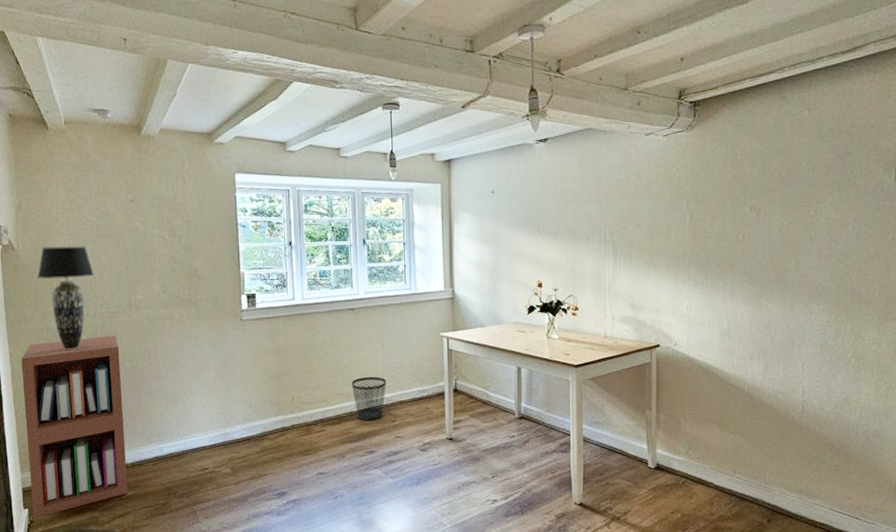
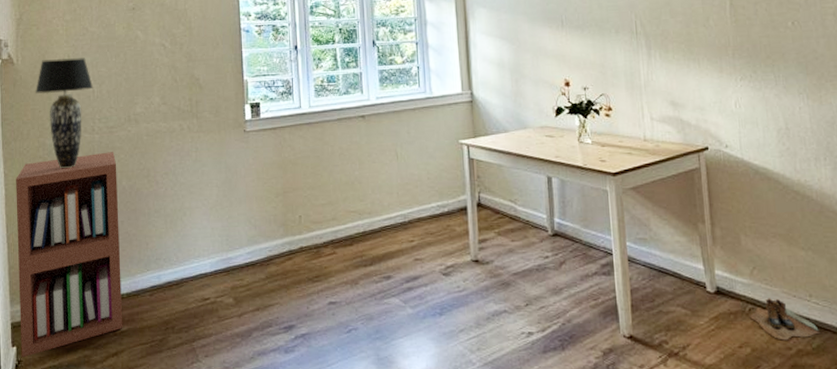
wastebasket: present [351,376,387,420] -> none [364,190,403,241]
boots: none [683,473,740,508] -> present [750,298,821,341]

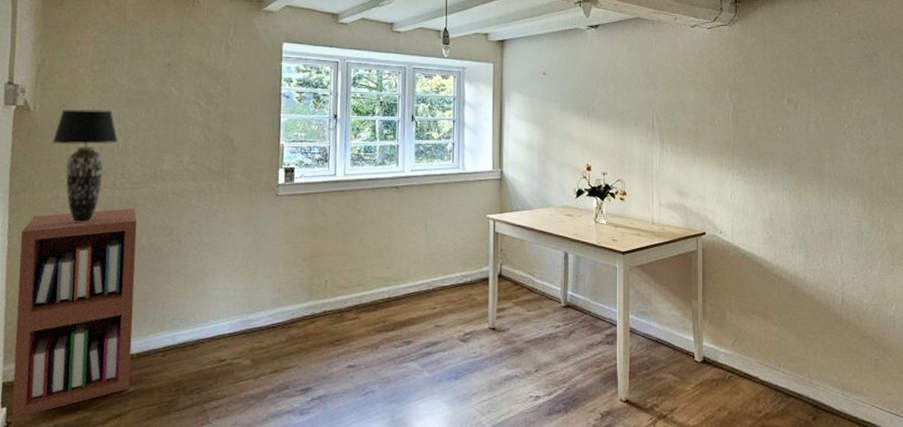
boots: present [750,298,821,341] -> none [729,367,785,405]

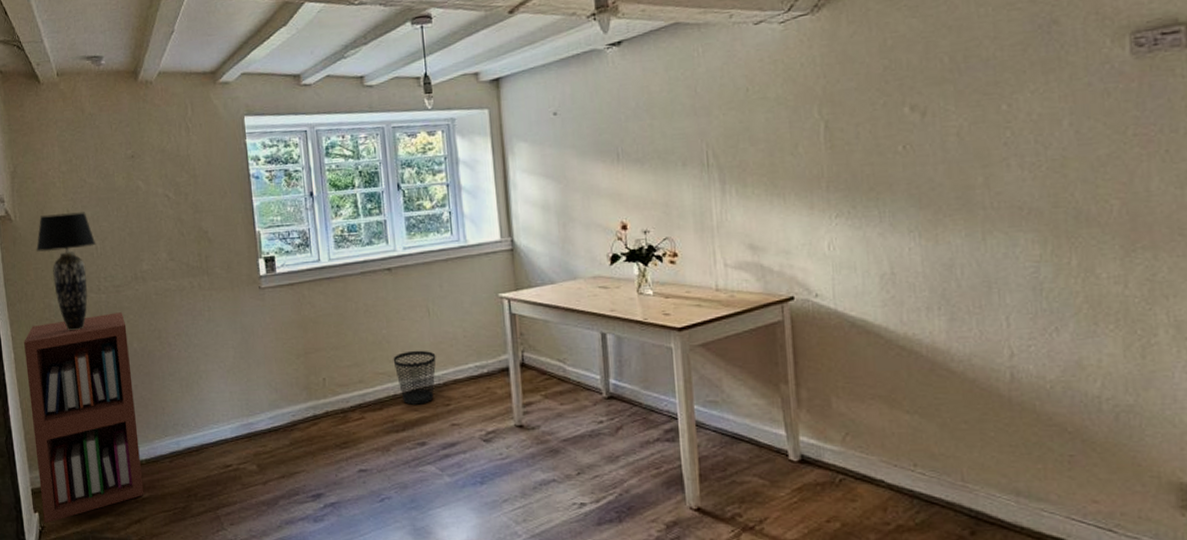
wastebasket: none [391,259,429,307] -> present [393,350,436,405]

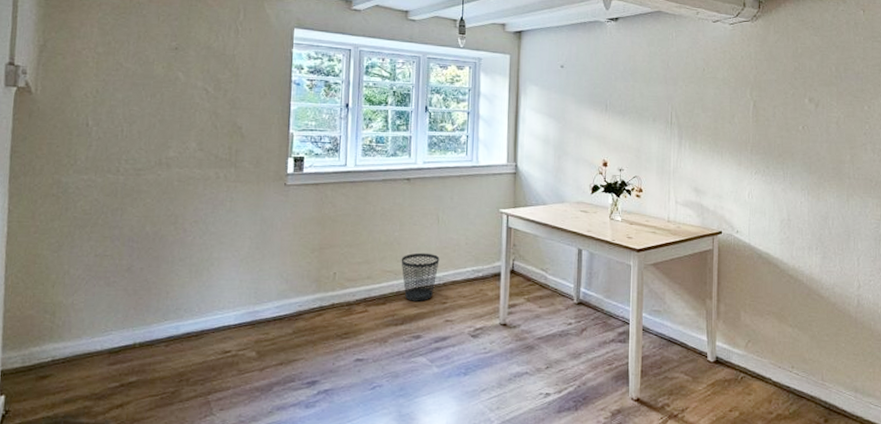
bookshelf: present [24,312,144,524] -> none [9,195,142,408]
table lamp: present [36,212,97,331] -> none [55,92,123,210]

